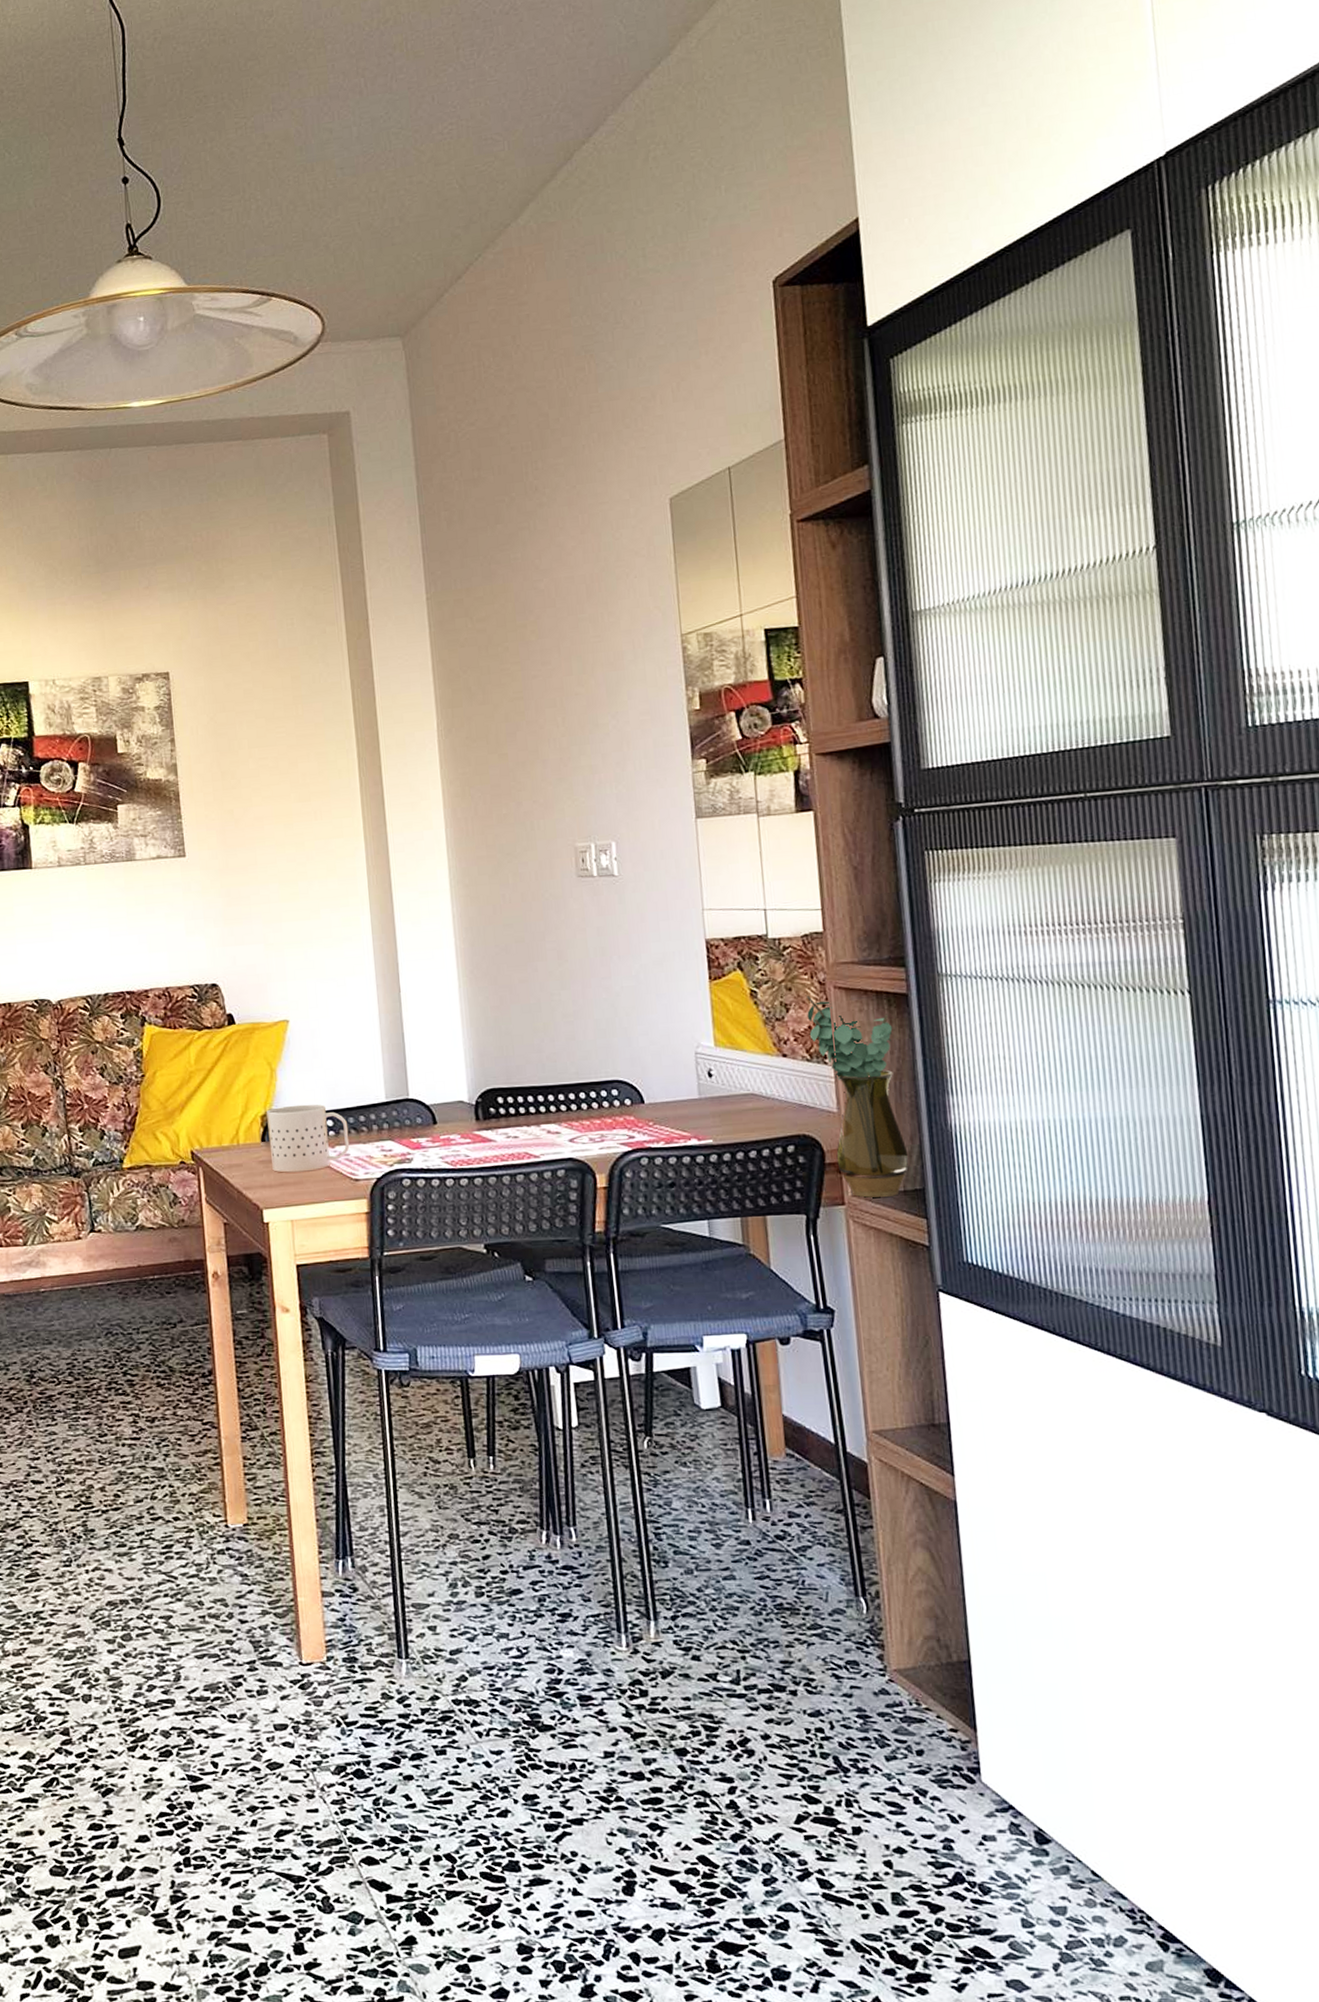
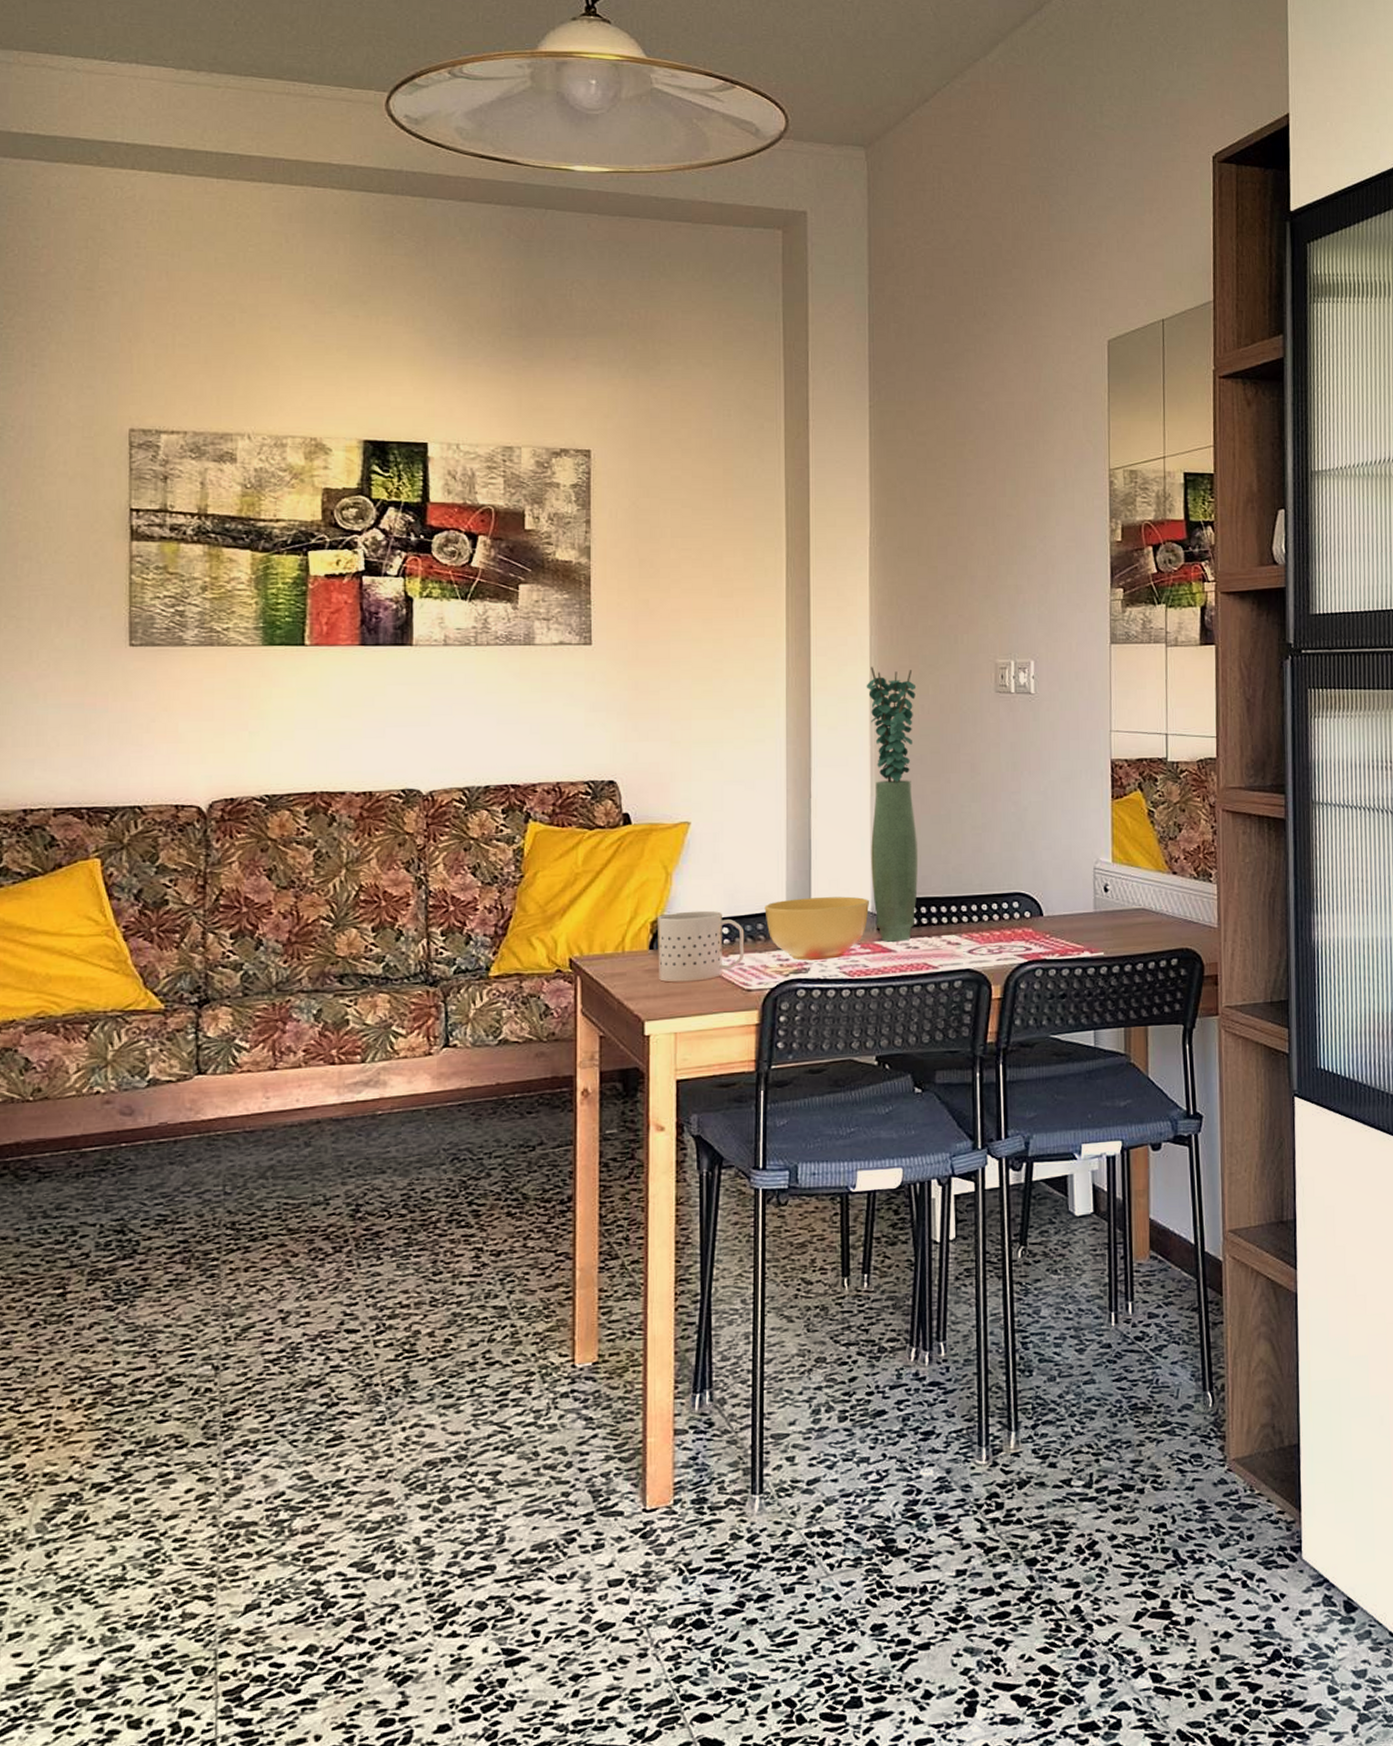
bowl: none [365,1087,467,1151] -> present [764,896,870,961]
vase: none [445,859,513,1132] -> present [866,667,919,942]
vase: present [807,996,909,1198] -> none [1197,817,1277,1009]

